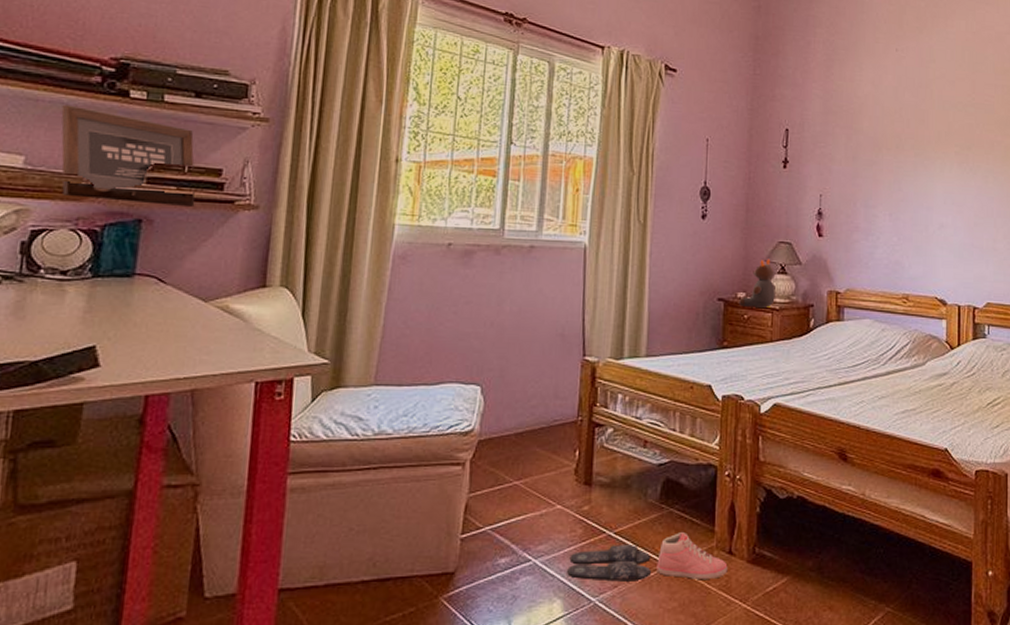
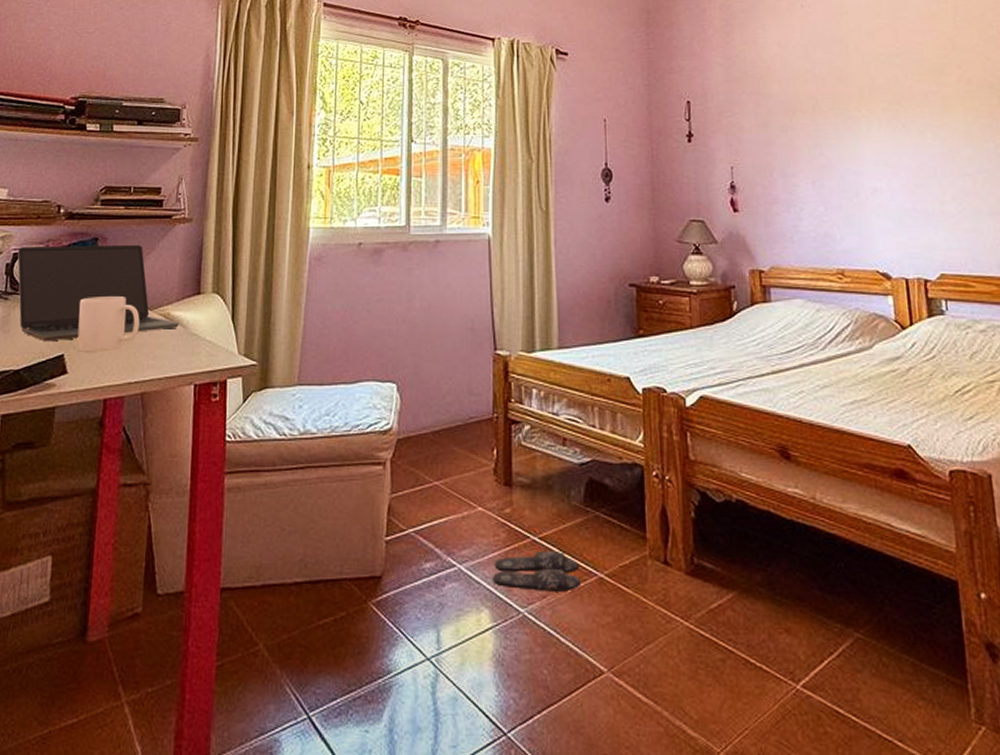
laptop: none [36,224,240,331] -> present [17,244,179,342]
picture frame: present [61,104,196,208] -> none [34,141,140,225]
mug: none [112,284,192,344] -> present [76,297,140,352]
sneaker: present [657,532,728,579] -> none [586,539,665,592]
teddy bear: present [739,259,775,308] -> none [652,239,691,292]

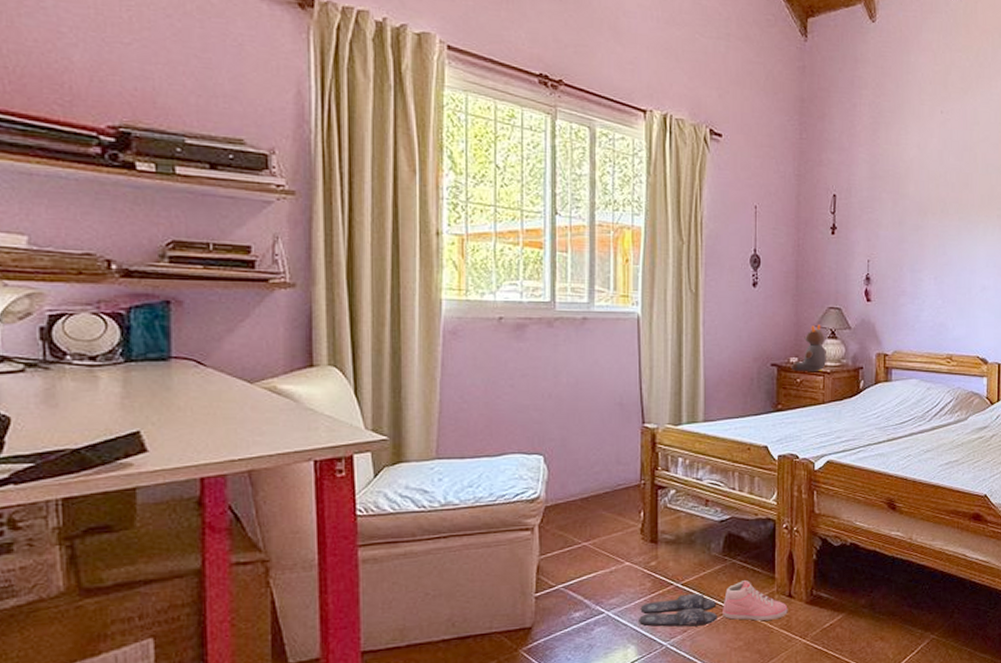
laptop: present [17,244,179,342] -> none [54,308,290,417]
mug: present [76,297,140,352] -> none [153,368,238,428]
sneaker: none [586,539,665,592] -> present [723,580,788,621]
teddy bear: none [652,239,691,292] -> present [792,324,826,371]

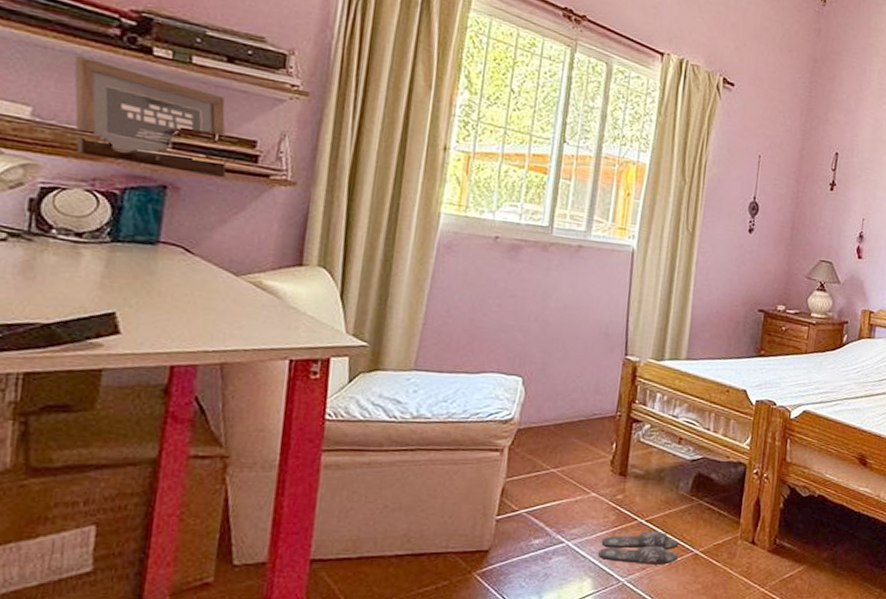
picture frame: none [61,178,226,287] -> present [74,55,227,178]
sneaker: present [723,580,788,621] -> none [683,523,750,565]
teddy bear: present [792,324,826,371] -> none [778,275,814,322]

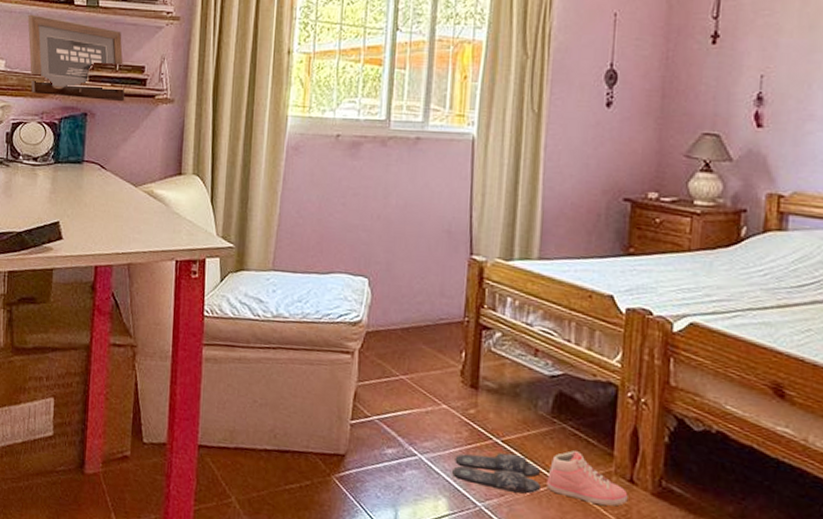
sneaker: none [683,523,750,565] -> present [547,450,628,506]

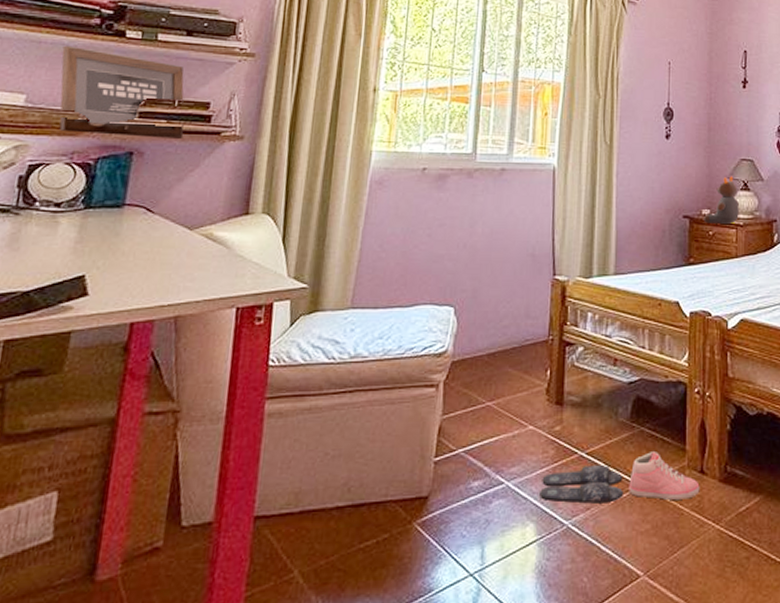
teddy bear: none [650,154,697,211] -> present [704,176,739,224]

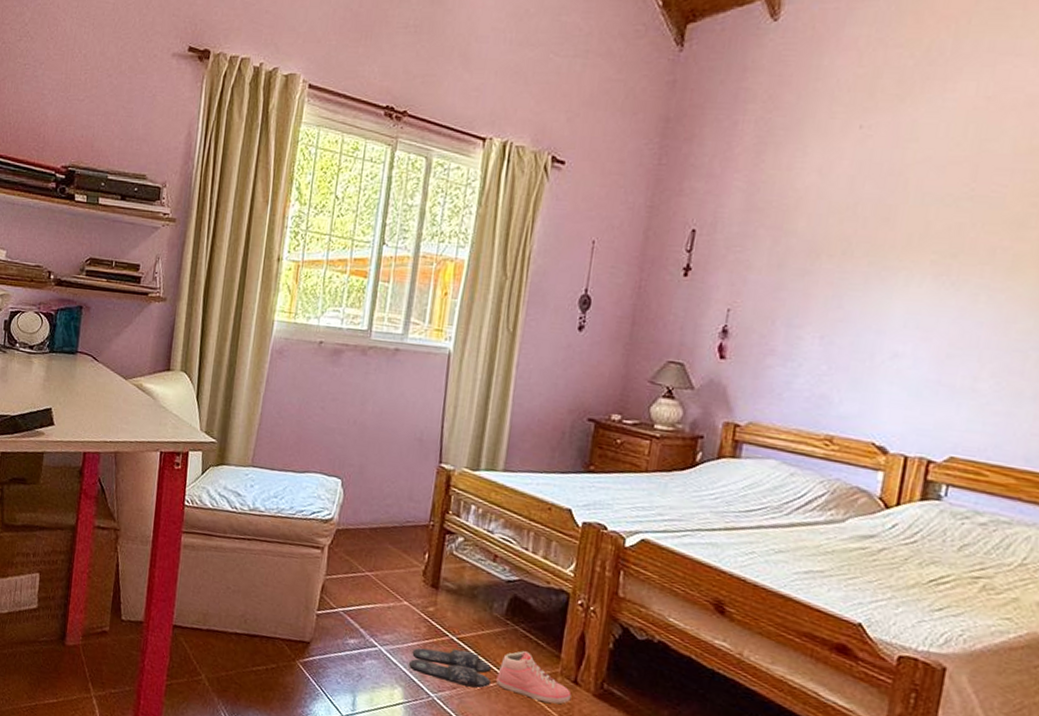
picture frame: present [59,45,184,140] -> none [29,207,120,298]
teddy bear: present [704,176,739,224] -> none [612,380,659,434]

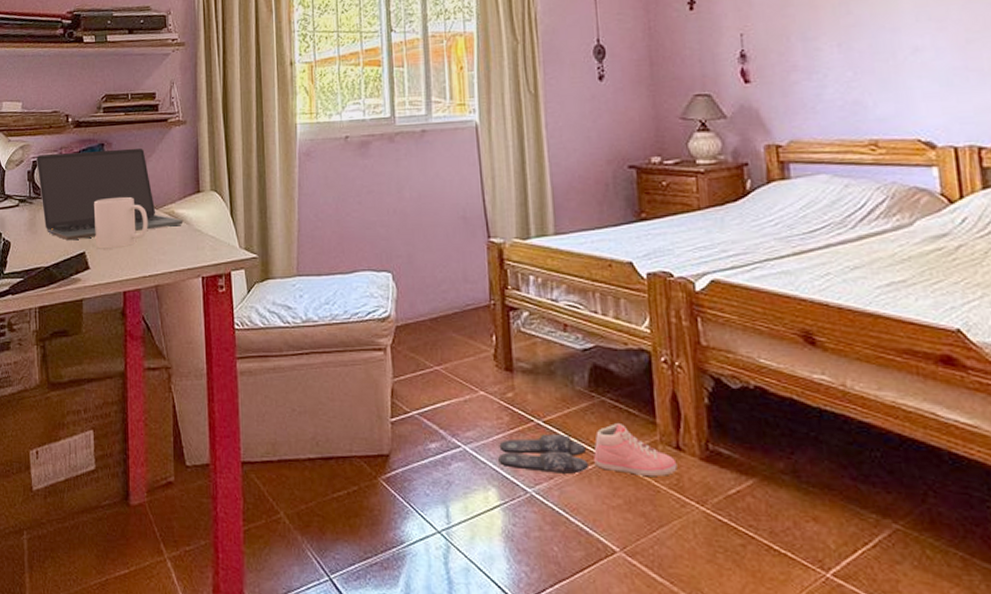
laptop: none [14,306,150,399] -> present [36,147,184,241]
mug: none [62,360,117,411] -> present [93,197,148,249]

